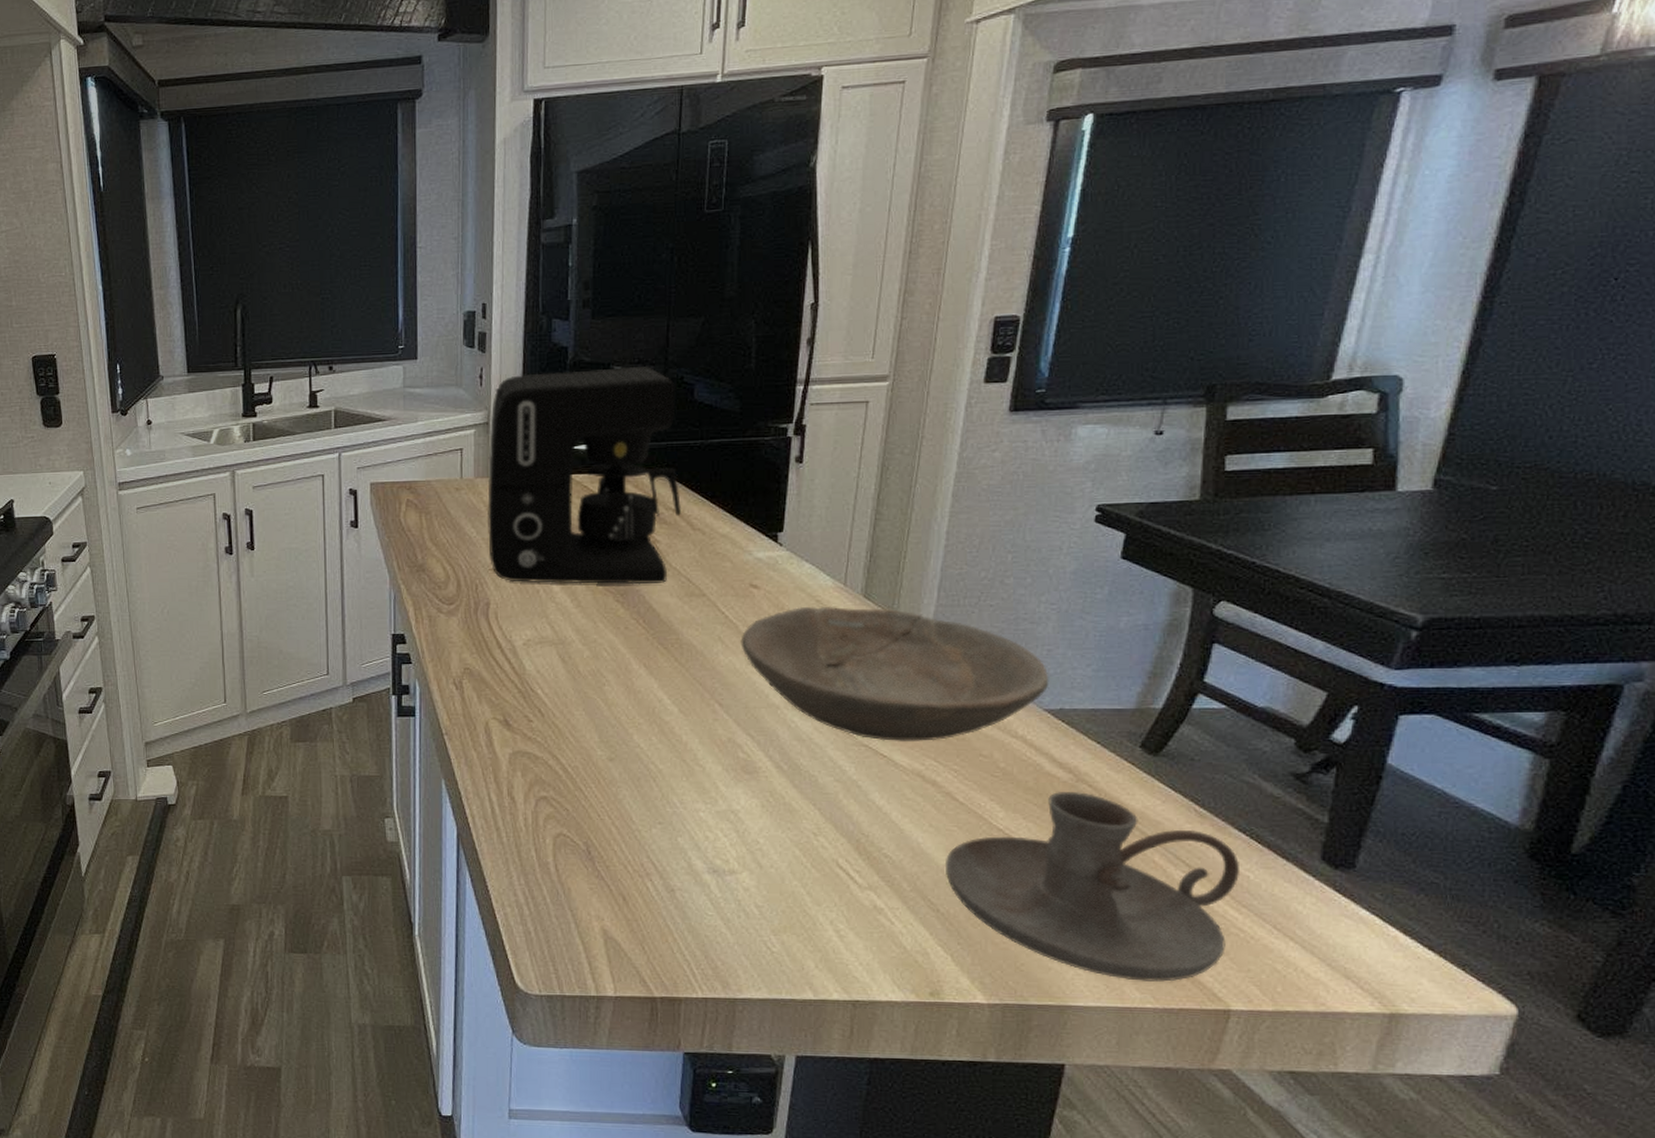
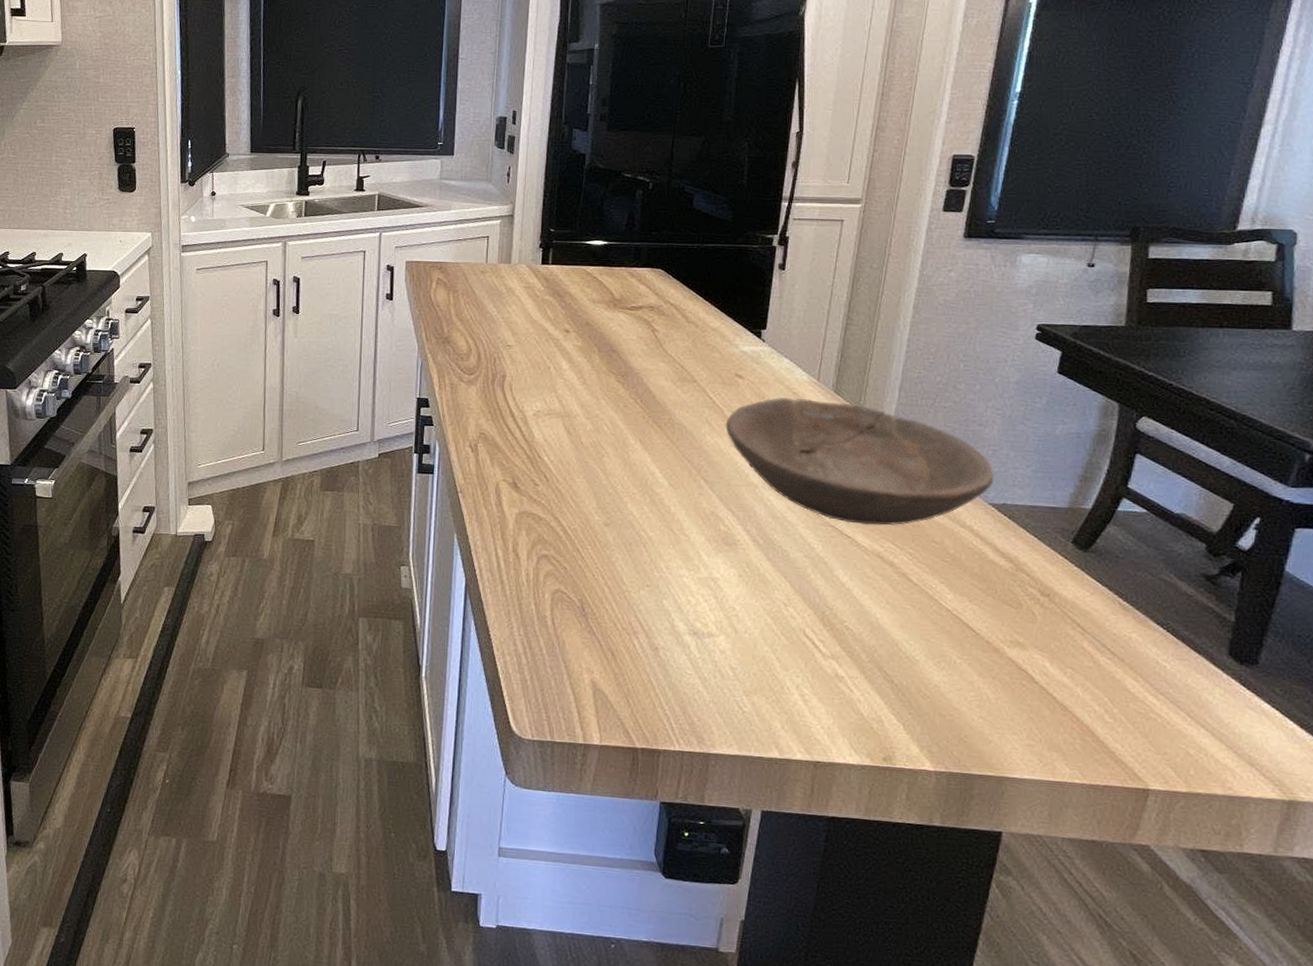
coffee maker: present [486,365,682,585] -> none [507,174,679,368]
candle holder: present [944,792,1240,982] -> none [899,579,1158,760]

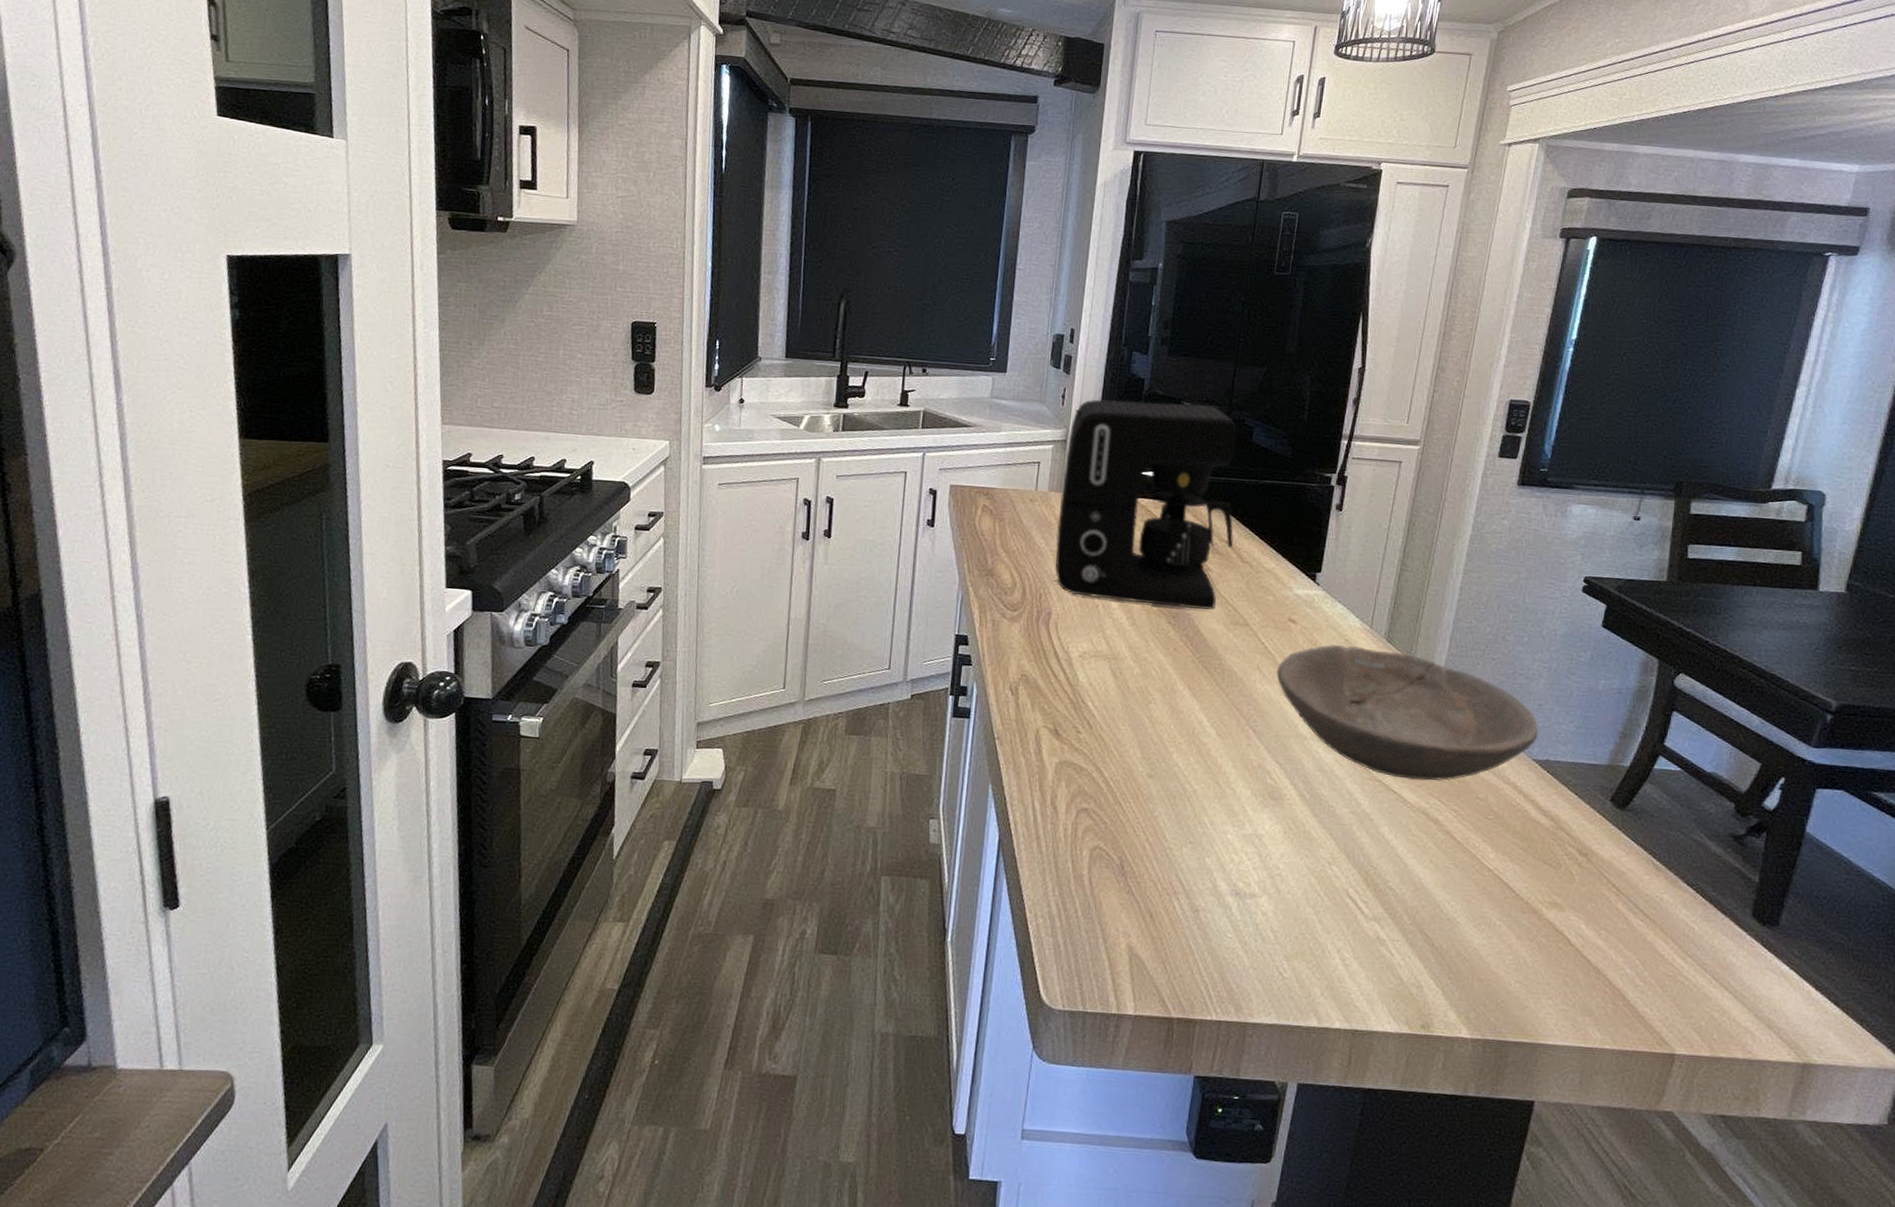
coffee maker: none [507,174,679,368] -> present [1055,399,1238,610]

